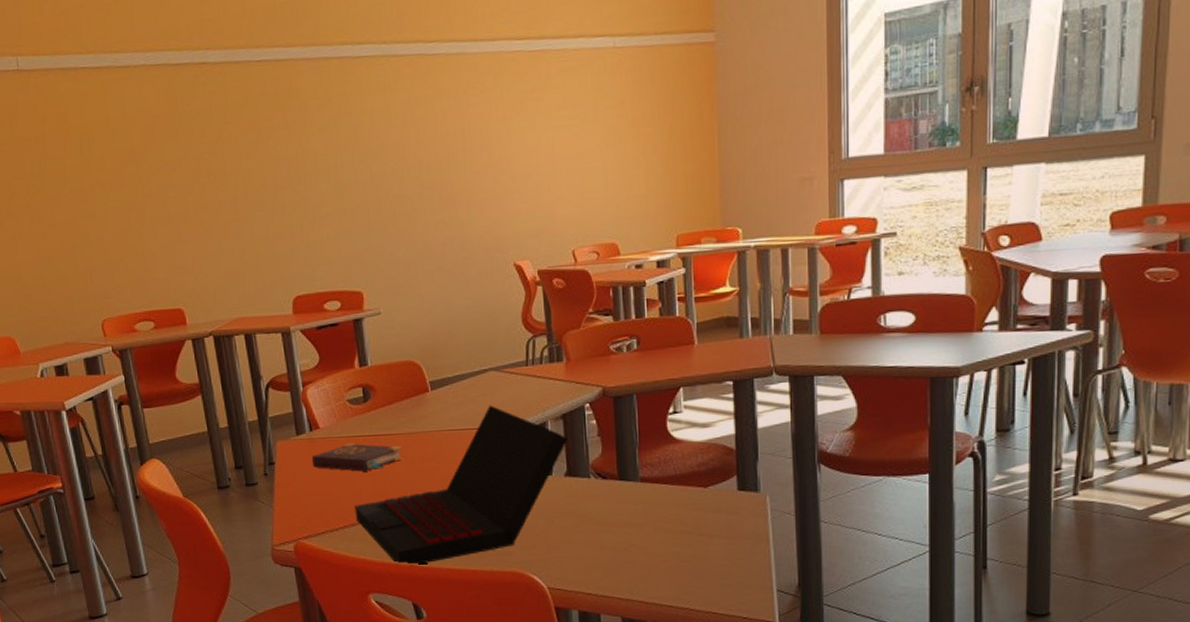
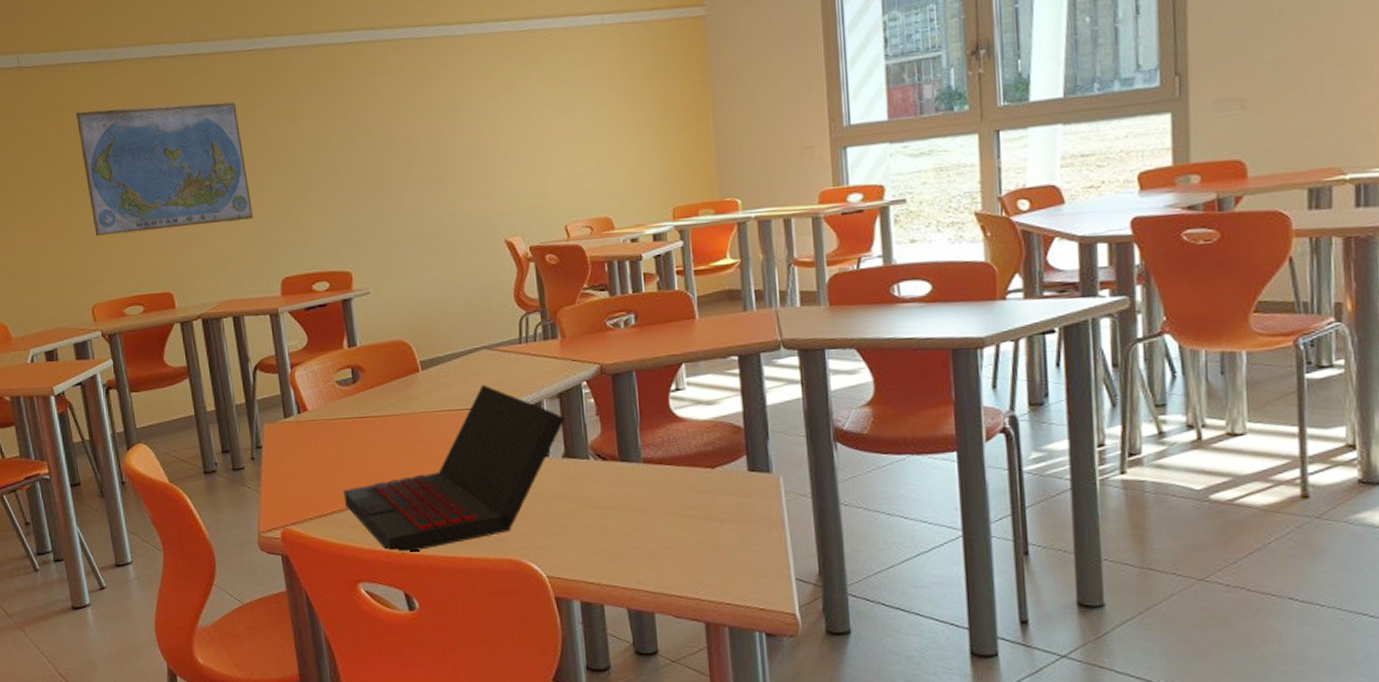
world map: none [79,114,264,249] -> present [75,102,253,236]
book: present [311,443,404,472] -> none [299,425,394,455]

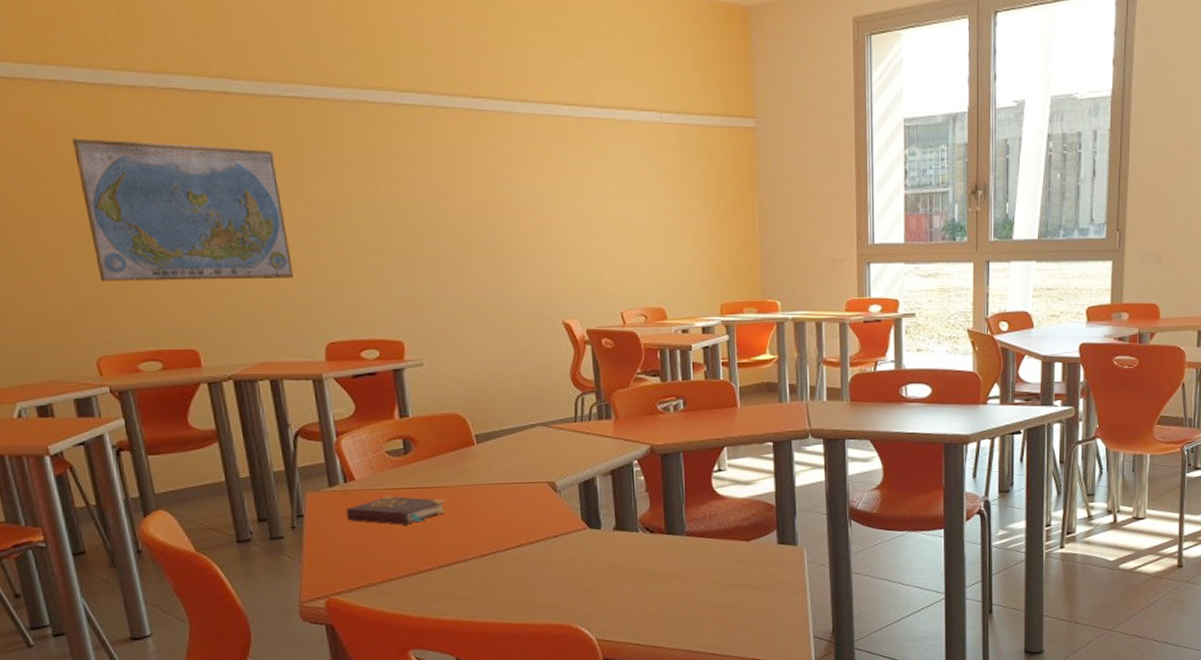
book: none [299,425,394,455] -> present [345,495,447,525]
laptop: present [343,384,565,554] -> none [393,459,617,621]

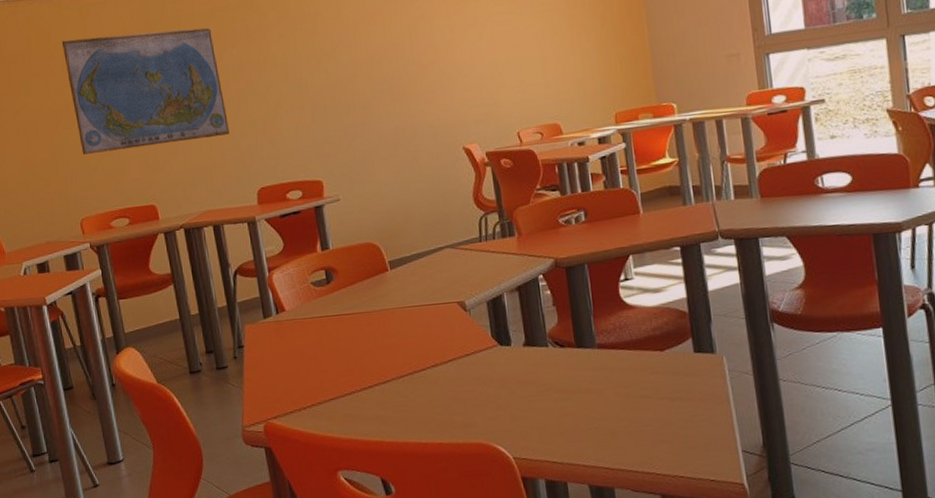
book: present [345,495,447,525] -> none [278,323,367,351]

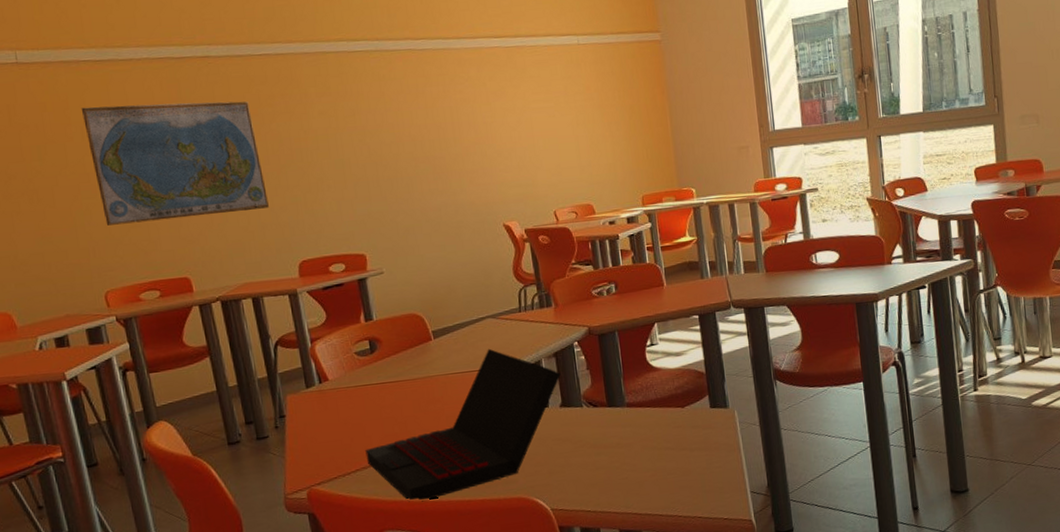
laptop: none [321,280,524,442] -> present [365,348,561,502]

